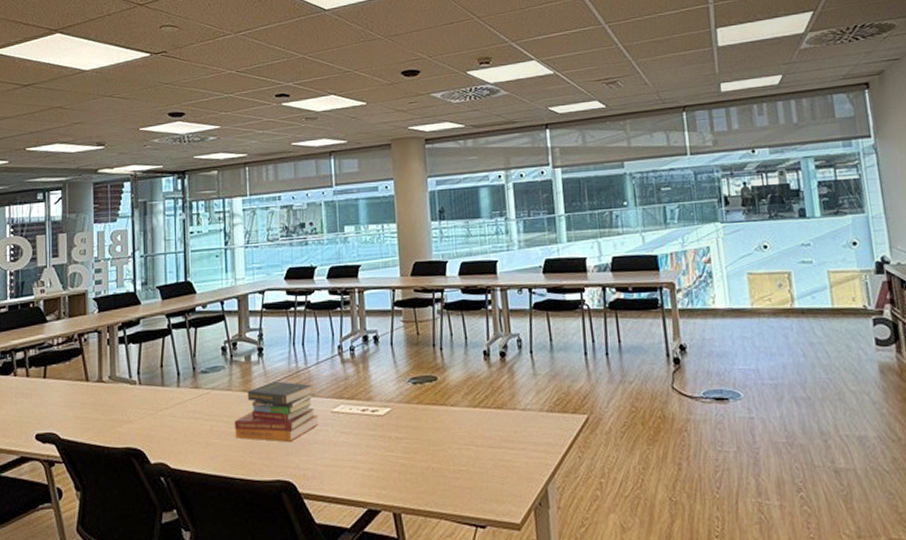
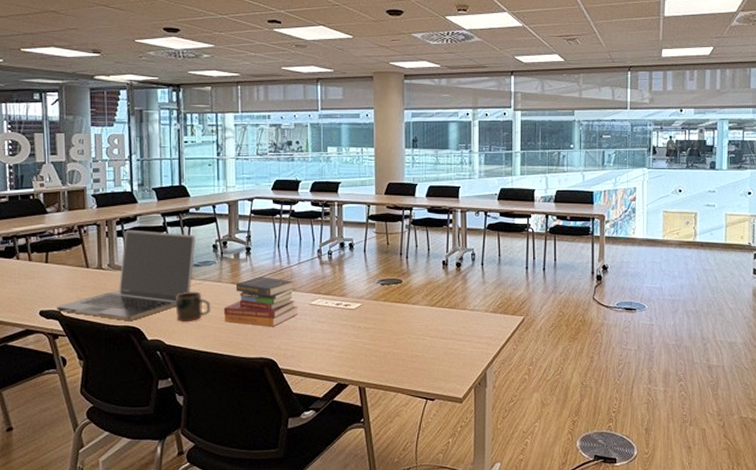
laptop: none [54,334,203,442] -> present [57,229,195,320]
mug: none [181,402,220,441] -> present [175,291,211,323]

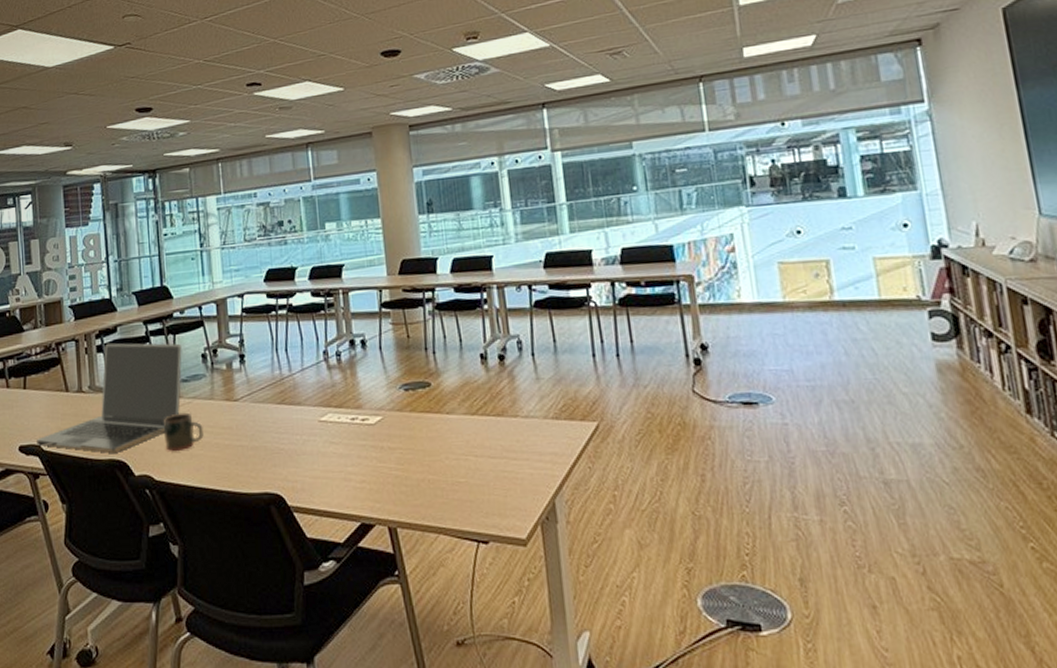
books: present [223,276,299,327] -> none [217,389,306,453]

